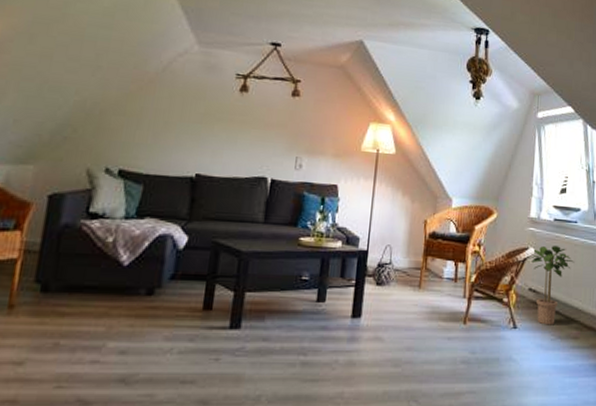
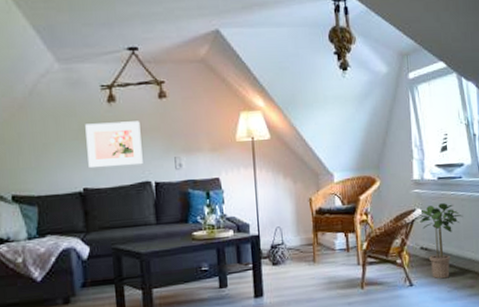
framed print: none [206,109,268,159] -> present [85,121,143,168]

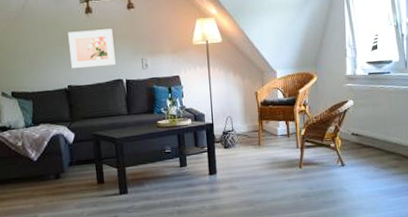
potted plant: present [417,203,463,279] -> none [349,95,391,160]

